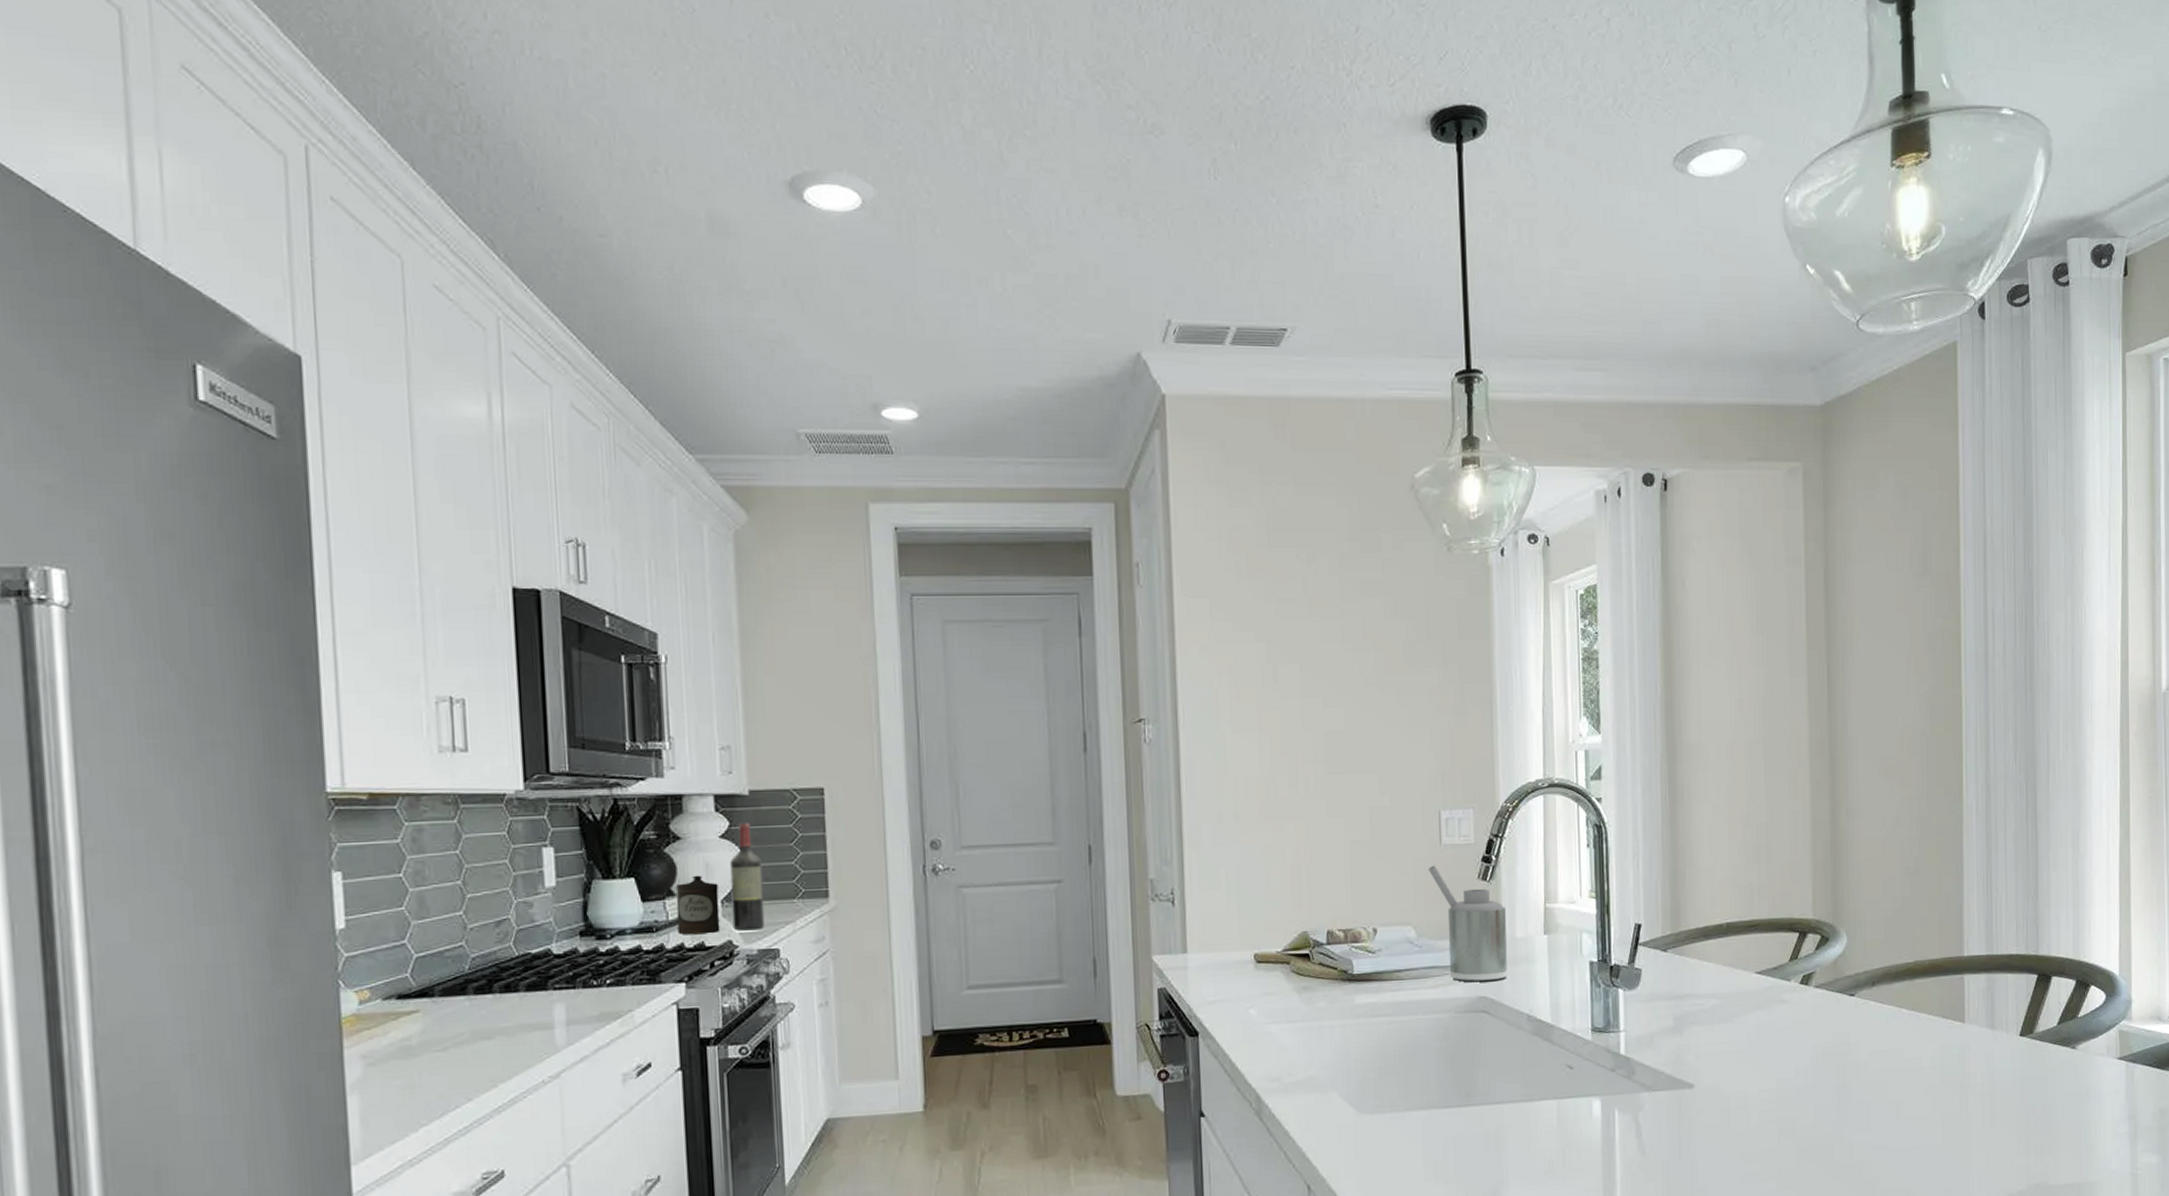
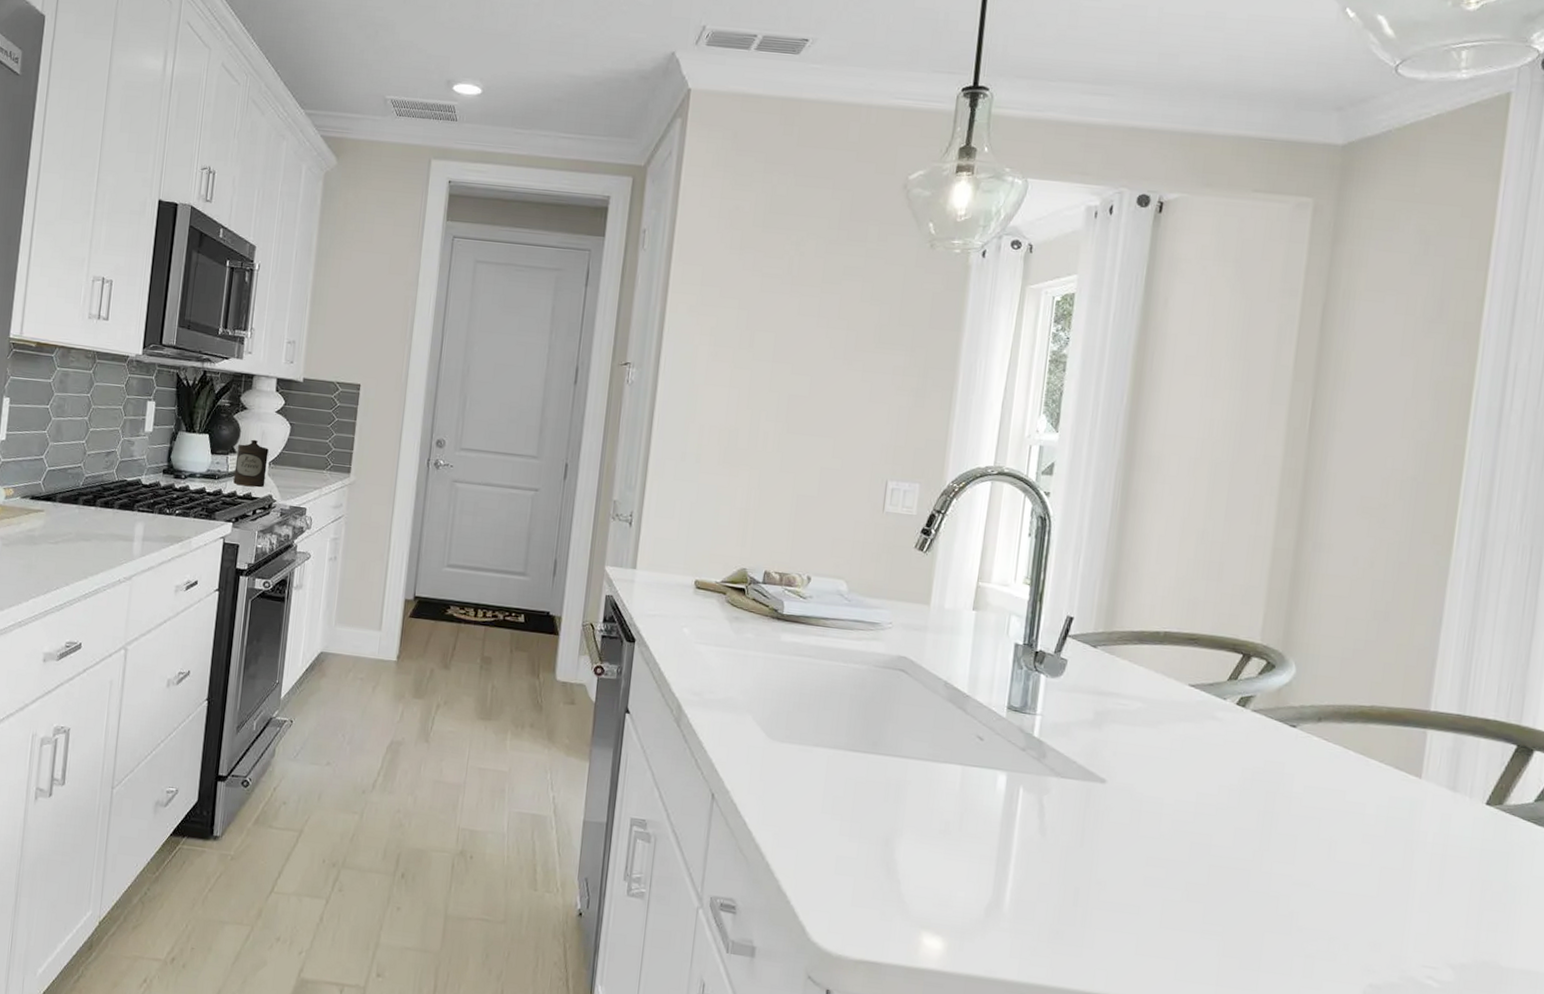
wine bottle: present [729,822,765,931] -> none [274,403,305,491]
soap dispenser: present [1428,865,1507,983] -> none [867,529,939,645]

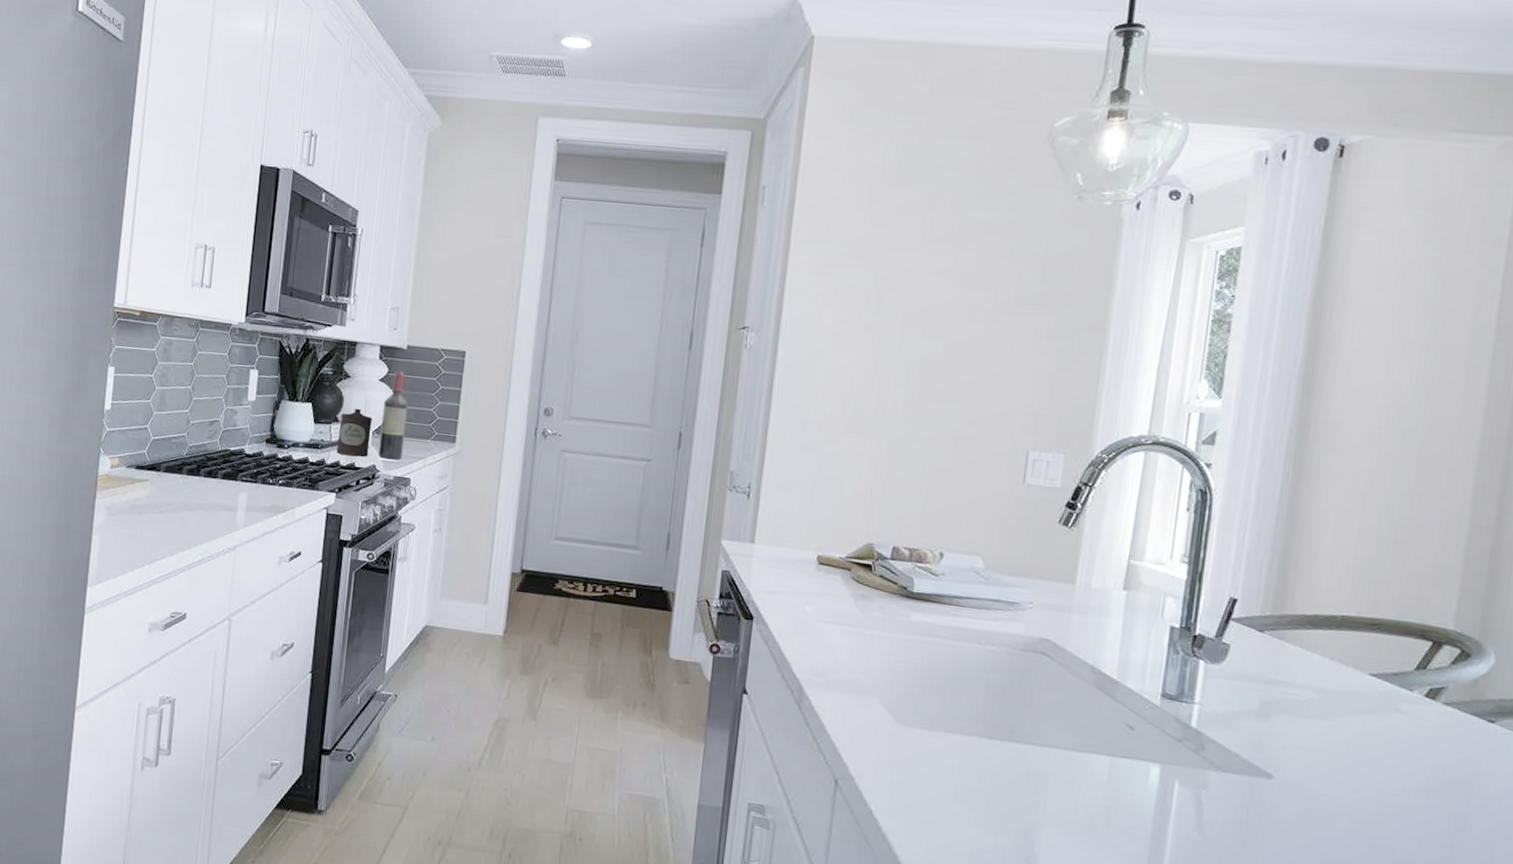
wine bottle: none [274,403,305,491] -> present [378,371,409,461]

